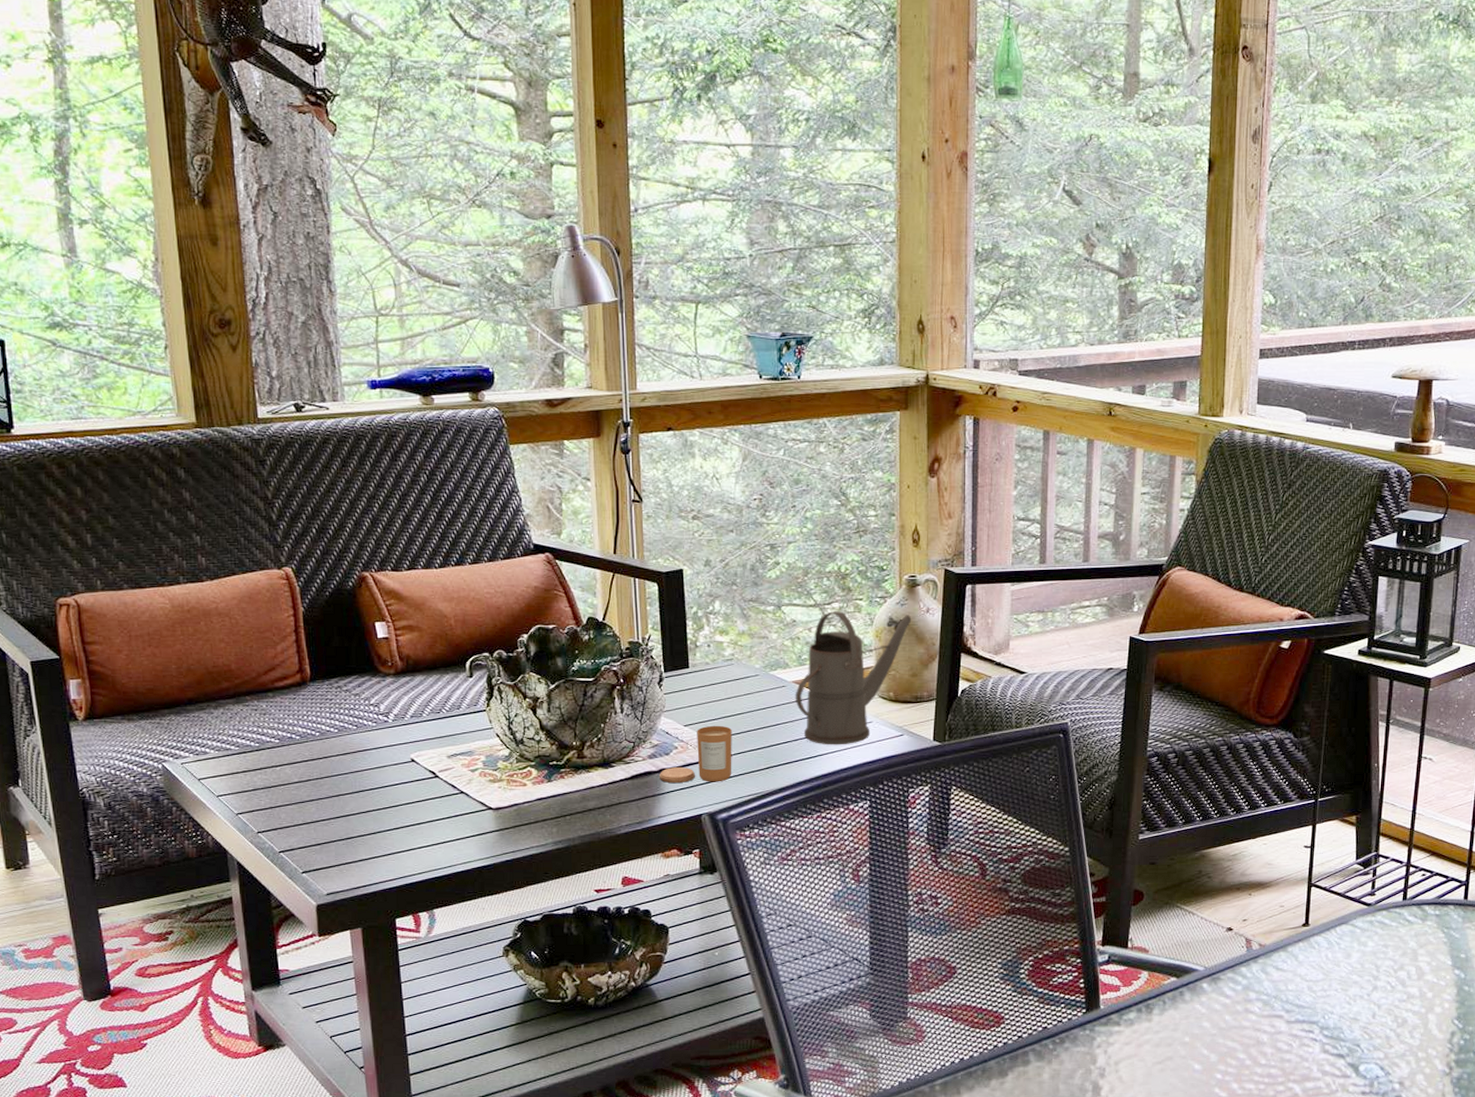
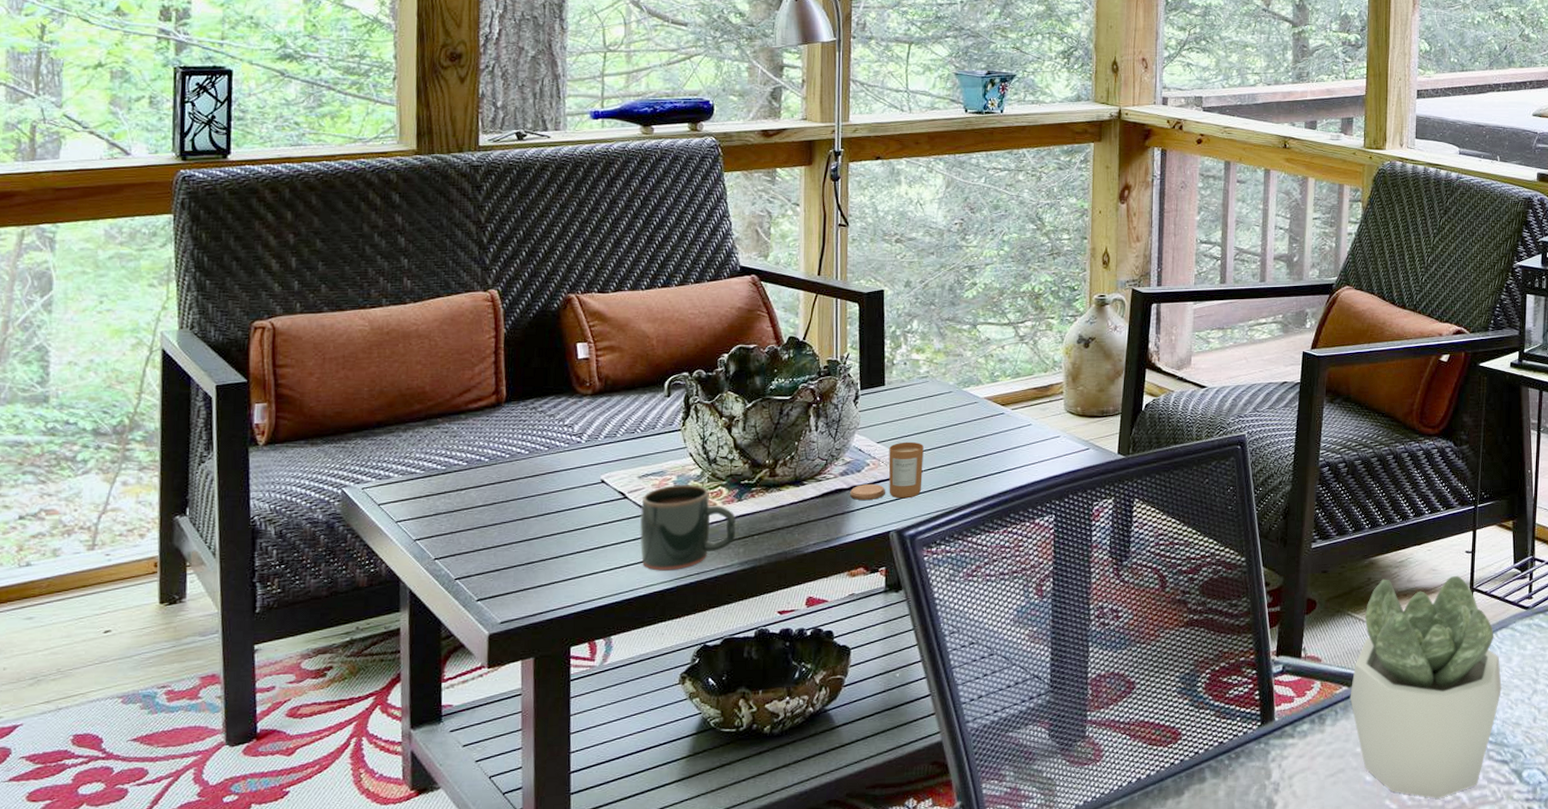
mug: none [452,765,548,848] -> present [639,485,736,571]
watering can: present [795,611,912,745] -> none [986,329,1100,460]
succulent plant: none [1178,870,1340,1089] -> present [1350,575,1502,799]

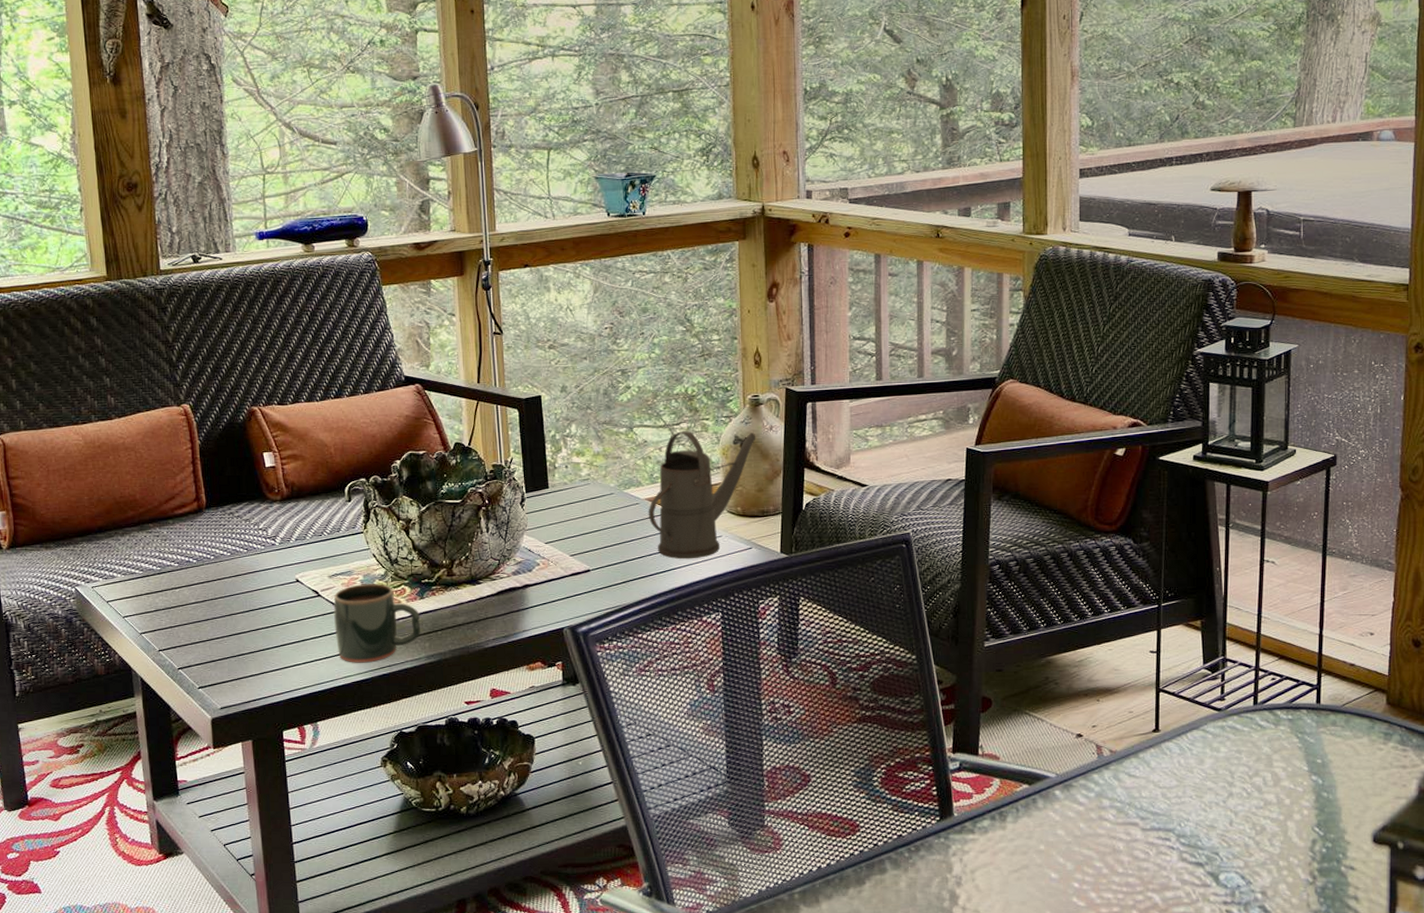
candle: present [850,441,924,500] -> none [523,542,591,598]
watering can: none [986,329,1100,460] -> present [648,431,756,559]
succulent plant: present [1350,575,1502,799] -> none [1031,675,1194,898]

